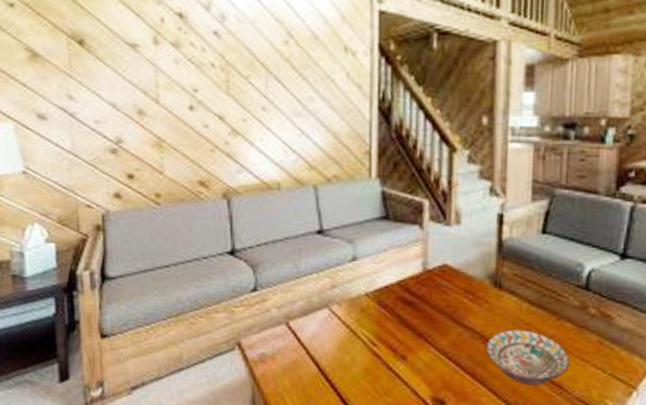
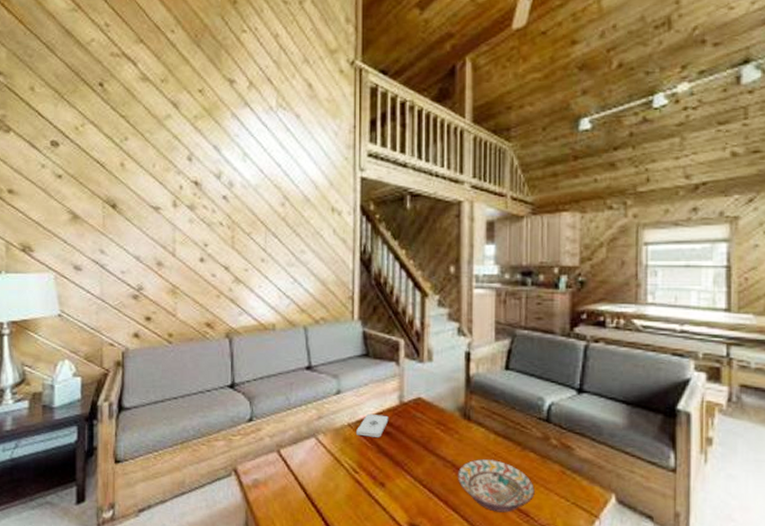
notepad: none [375,281,411,308] -> present [356,413,389,437]

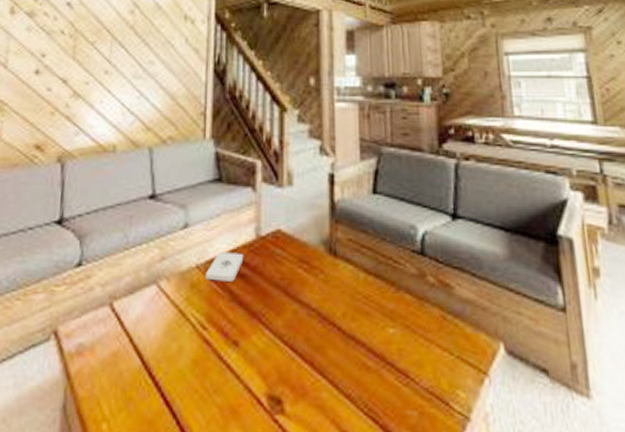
decorative bowl: present [457,459,535,513] -> none [323,305,414,374]

